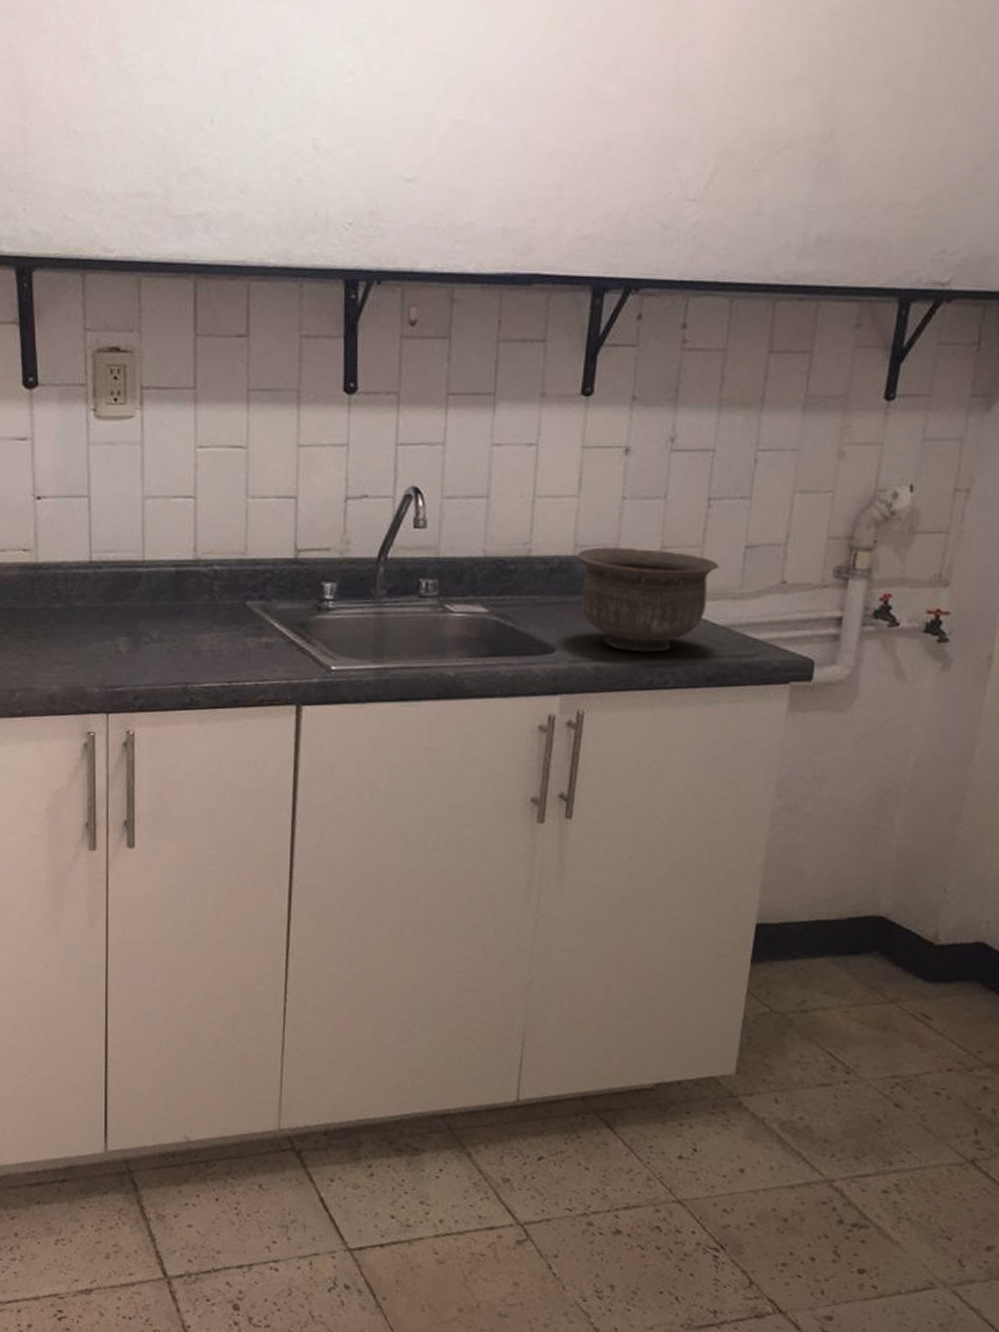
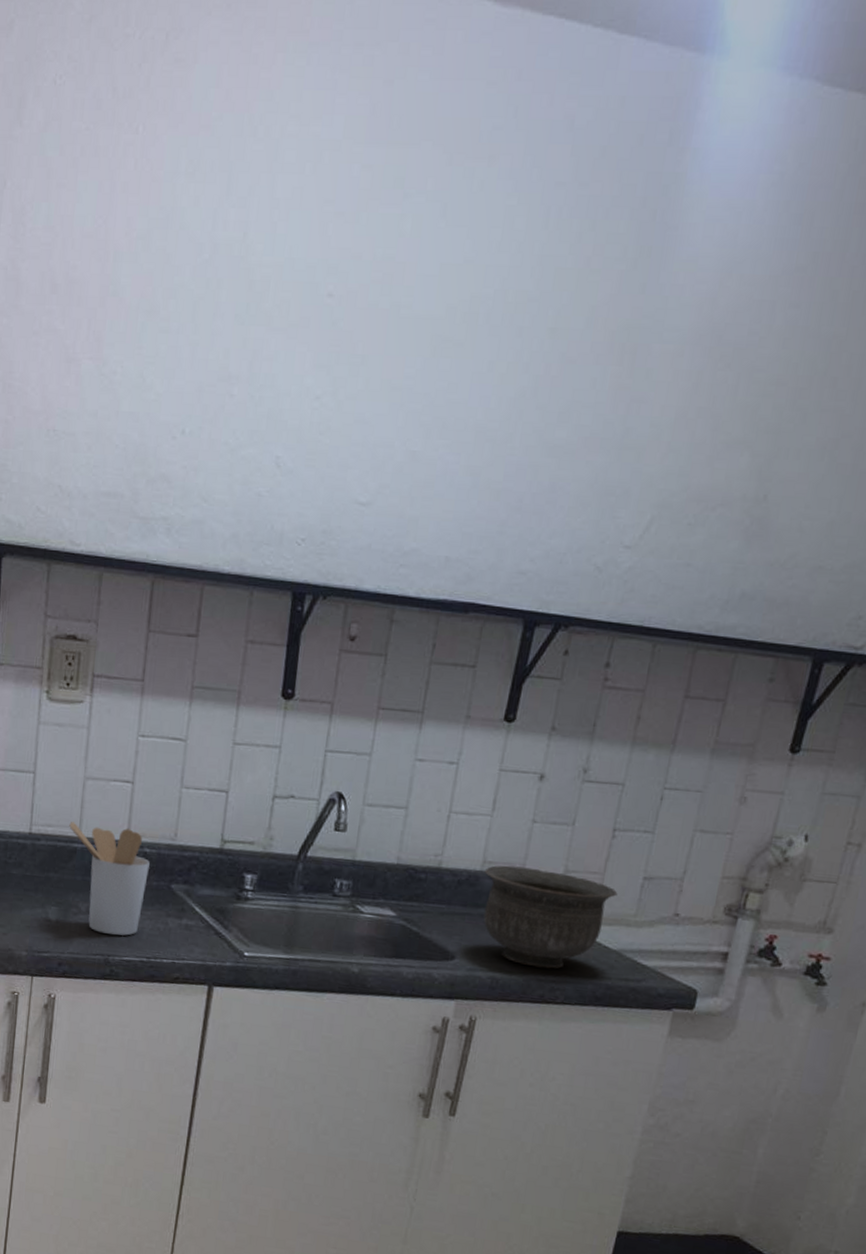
utensil holder: none [131,545,221,661] -> present [69,821,150,936]

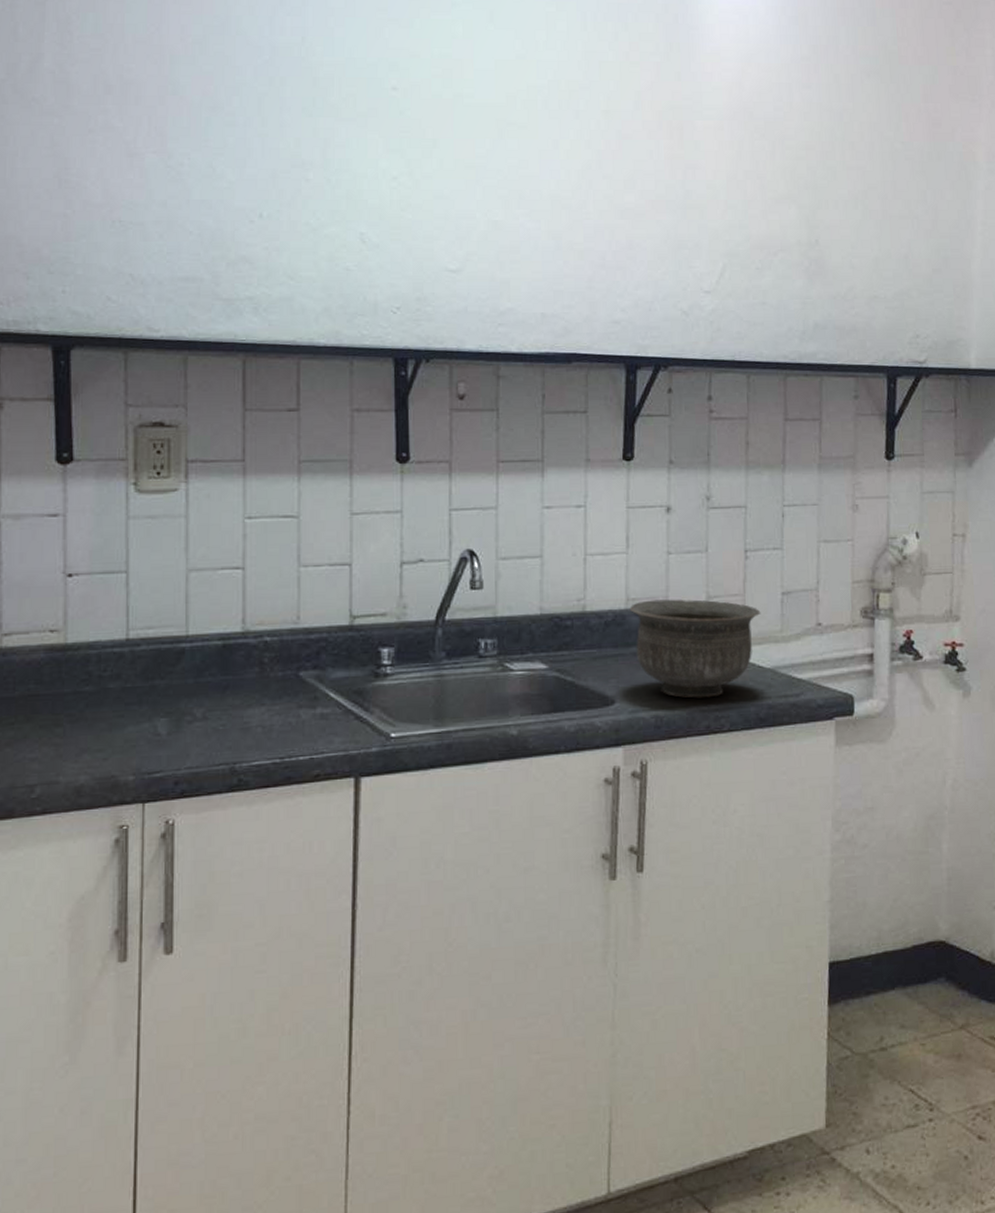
utensil holder: present [69,821,150,936] -> none [173,618,272,739]

